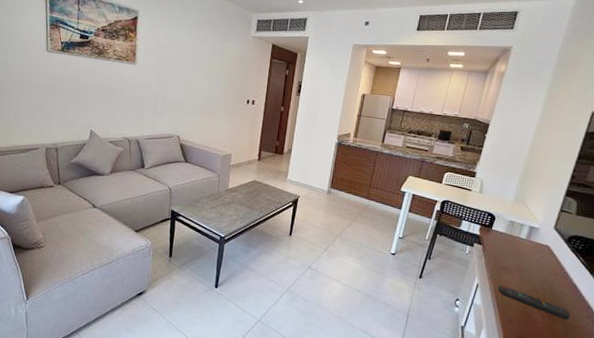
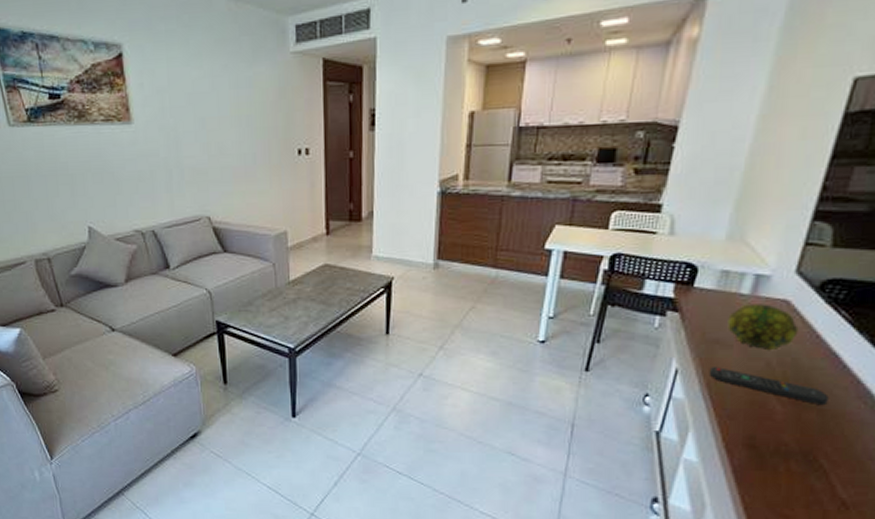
decorative ball: none [511,245,554,279] -> present [727,304,799,351]

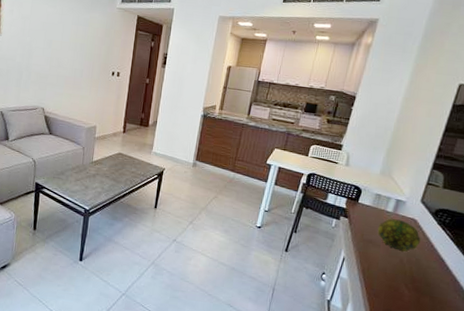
remote control: present [709,367,829,406] -> none [364,259,437,294]

